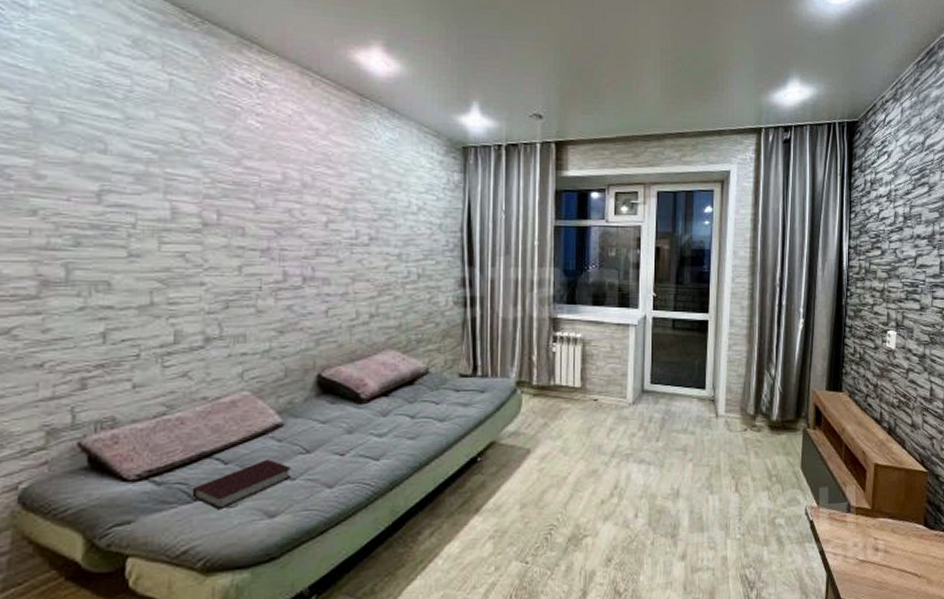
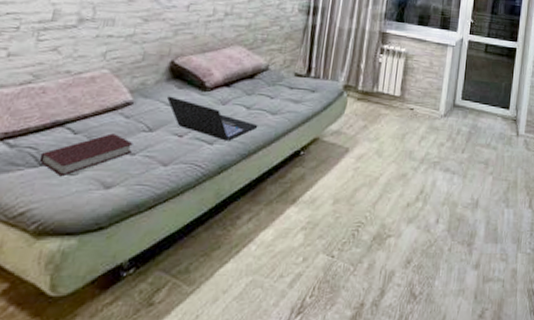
laptop: none [321,413,426,455] -> present [167,96,258,141]

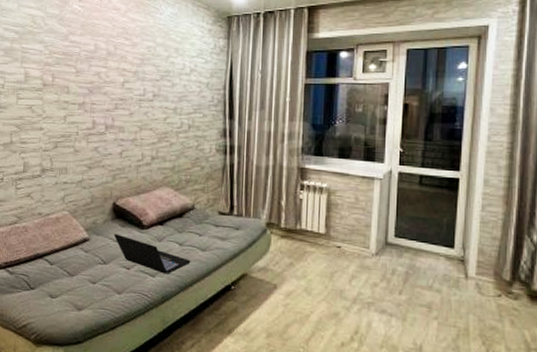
book: present [39,133,134,175] -> none [30,265,93,298]

